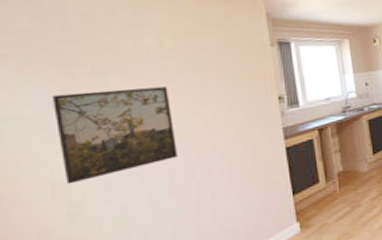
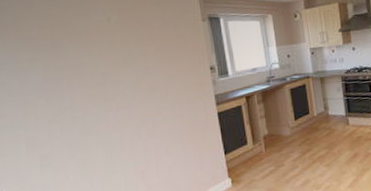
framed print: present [53,86,177,184] -> none [22,57,126,141]

